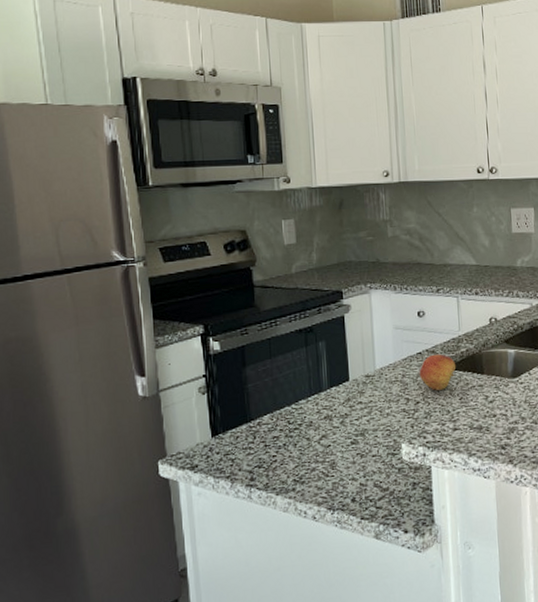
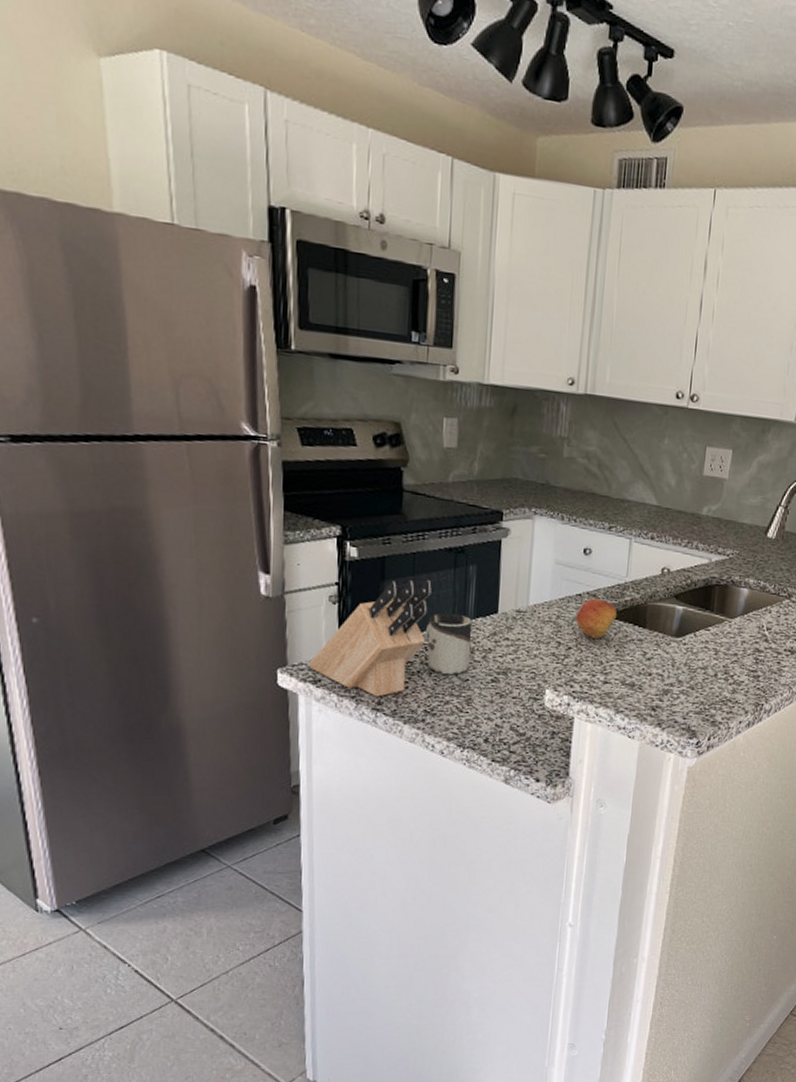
knife block: none [186,359,289,474] -> present [309,579,433,697]
cup: none [286,386,330,444] -> present [425,613,472,675]

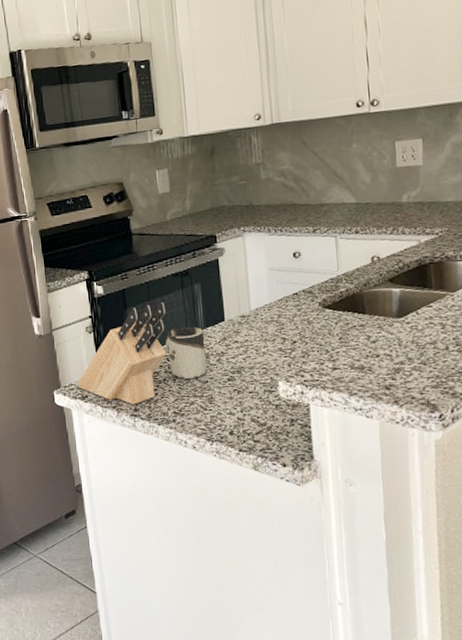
fruit: present [575,598,618,638] -> none [295,294,335,330]

